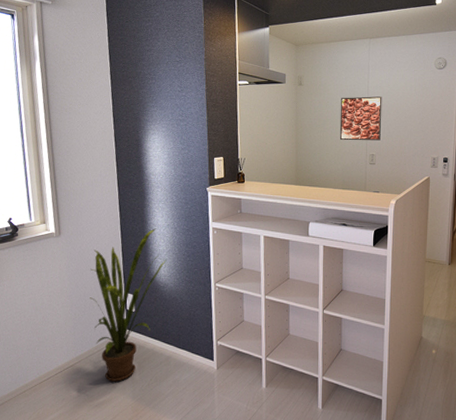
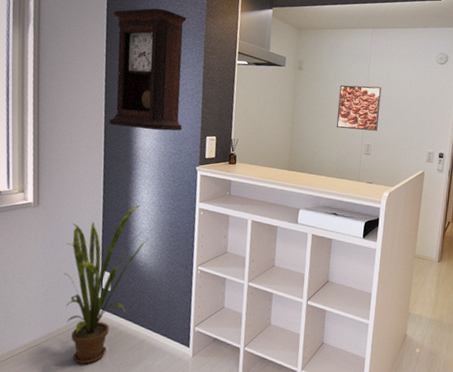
pendulum clock: none [115,35,191,155] -> present [109,8,187,131]

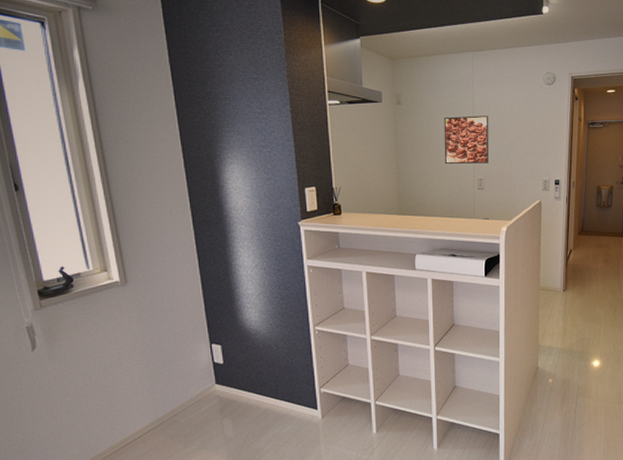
house plant: present [64,205,149,364] -> none [166,270,258,442]
pendulum clock: present [109,8,187,131] -> none [177,48,277,187]

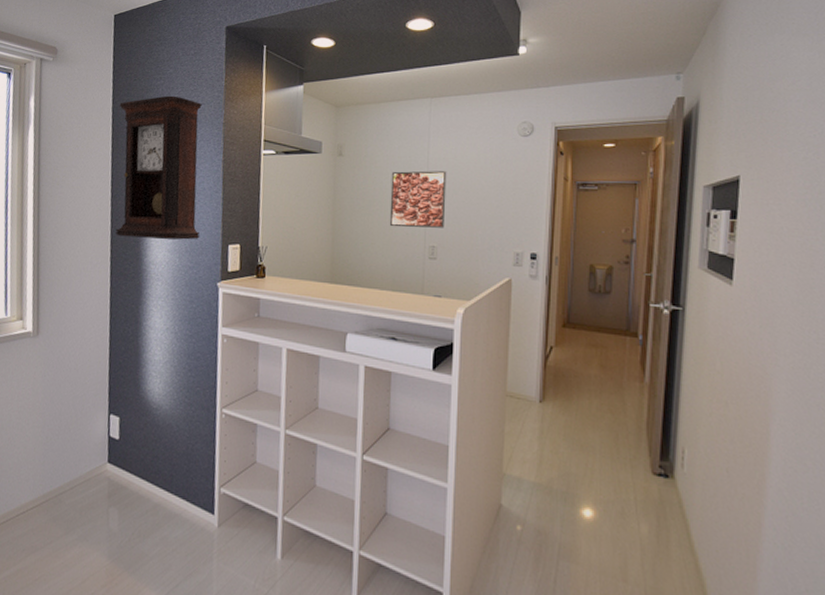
pendulum clock: none [177,48,277,187] -> present [115,95,202,240]

